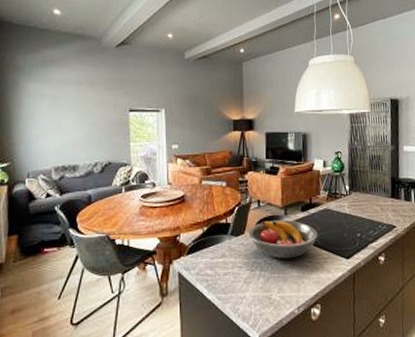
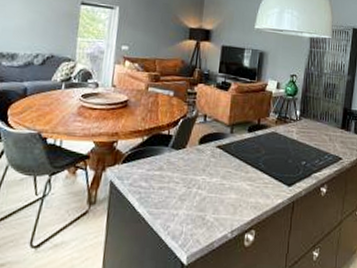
fruit bowl: present [248,219,318,259] -> none [190,136,262,180]

